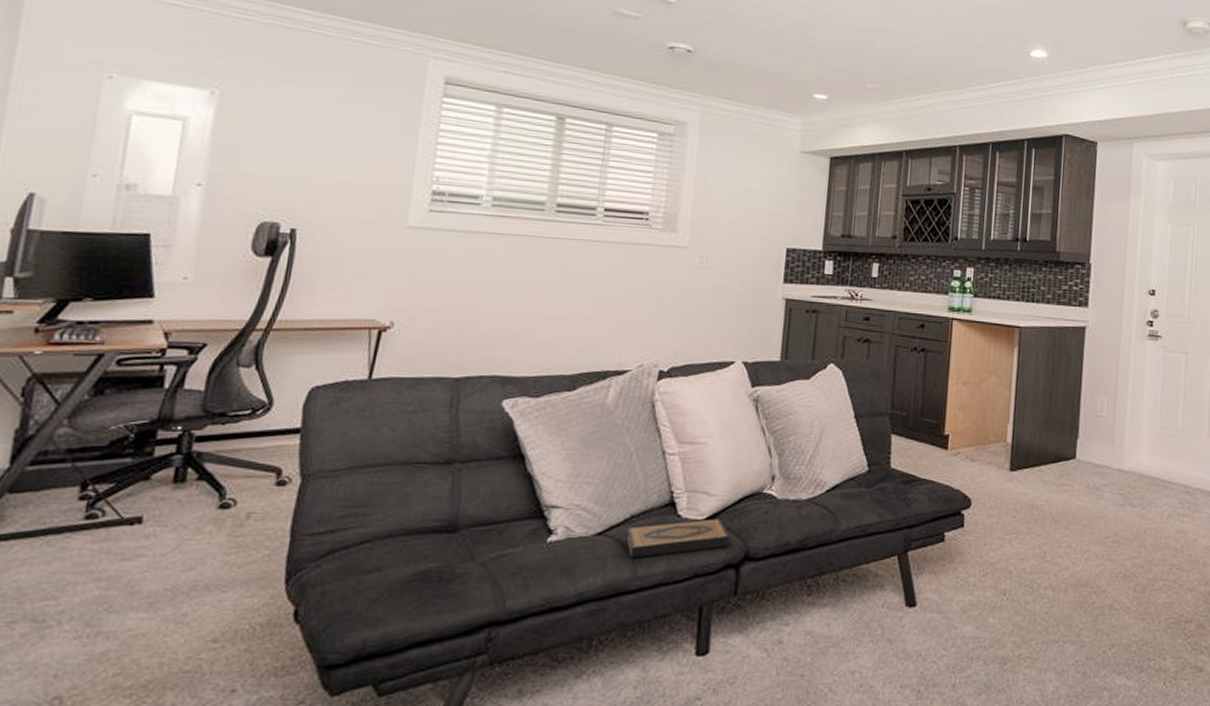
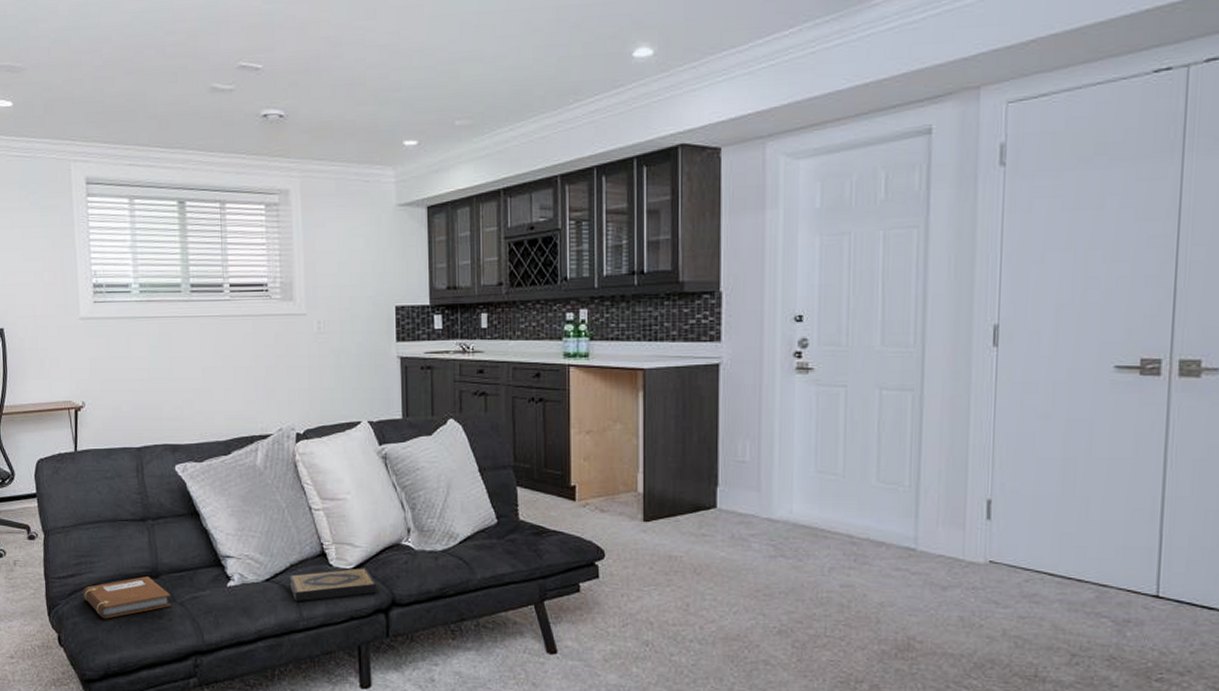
notebook: none [342,531,469,585] -> present [82,576,171,619]

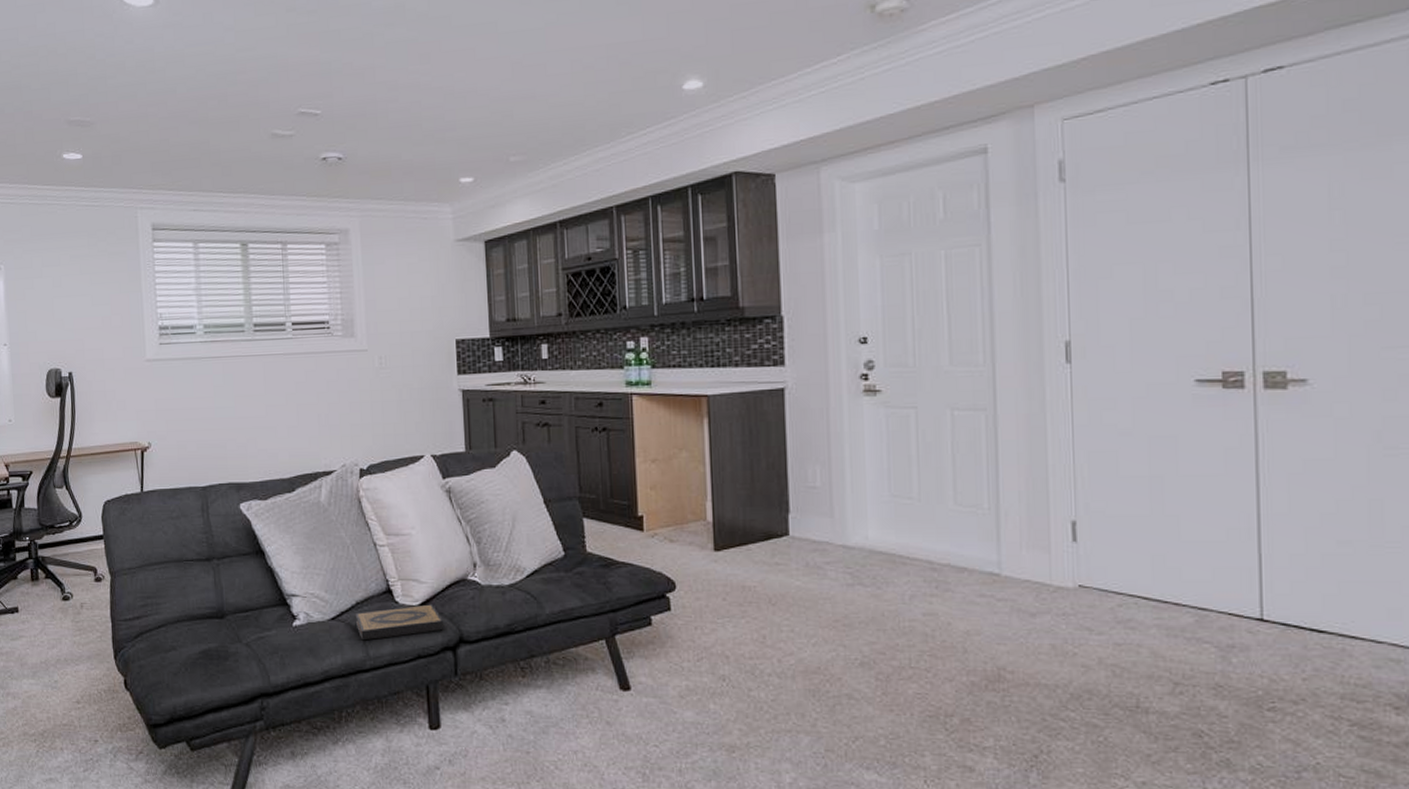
notebook: present [82,576,171,619] -> none [148,617,237,661]

